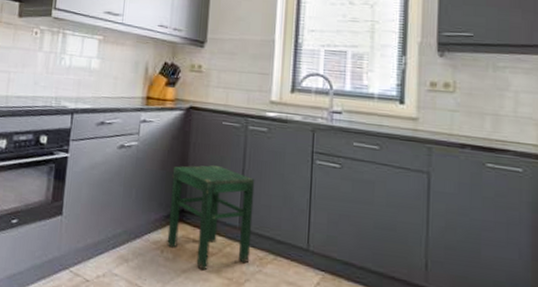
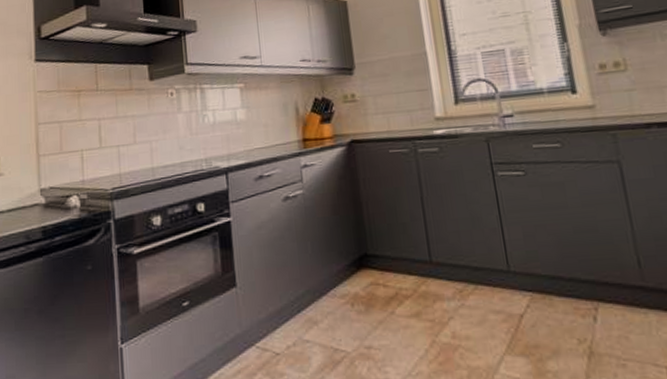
stool: present [167,165,255,270] -> none [346,199,449,317]

